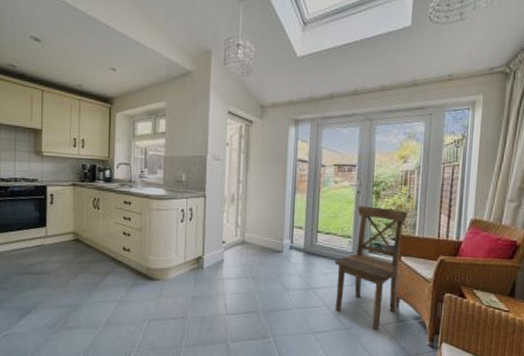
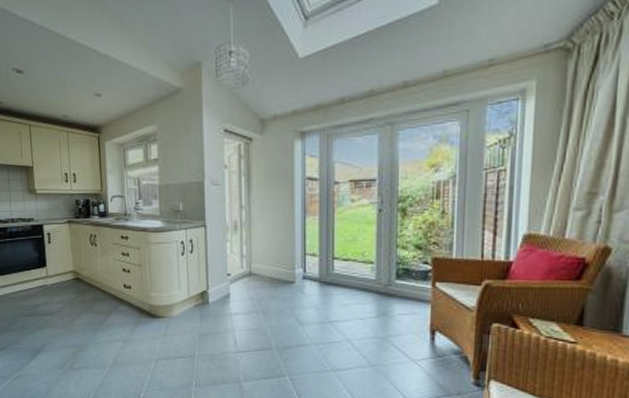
dining chair: present [334,206,408,331] -> none [355,226,443,368]

